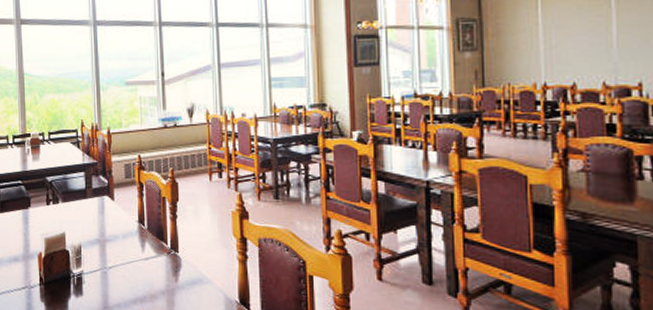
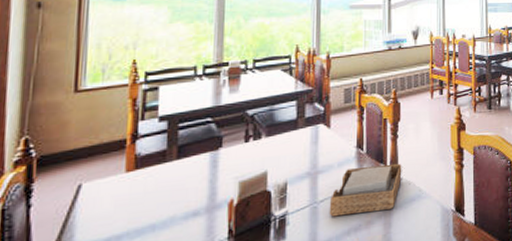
napkin holder: none [117,241,183,289] -> present [329,163,402,217]

